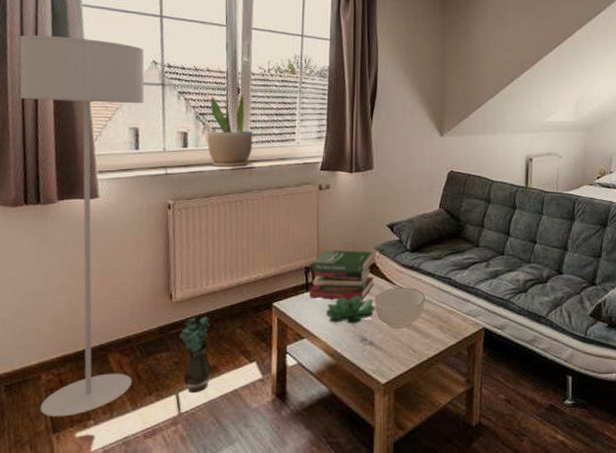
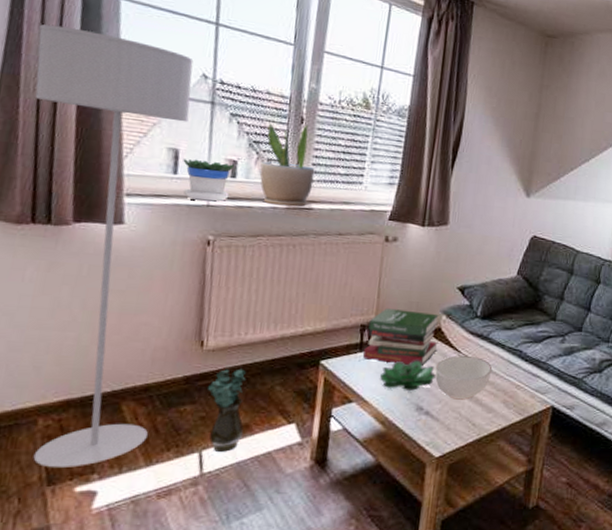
flowerpot: none [143,134,185,171] -> present [183,159,234,202]

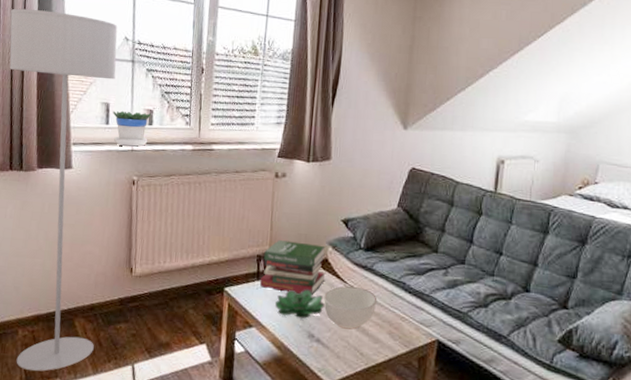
vase: present [206,366,247,452] -> none [136,290,166,366]
potted plant: present [260,123,315,208] -> none [171,73,215,149]

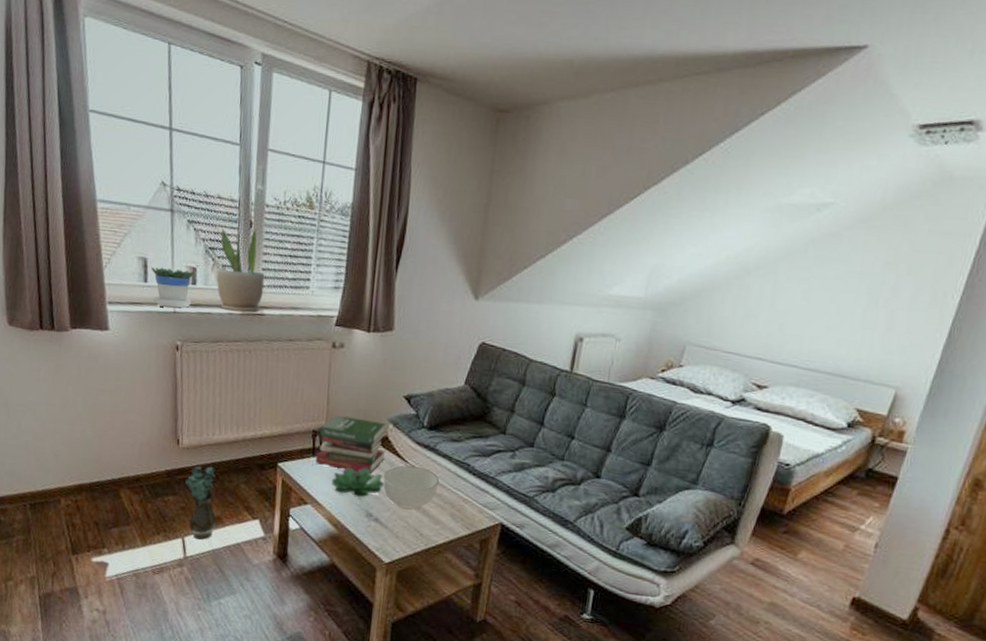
floor lamp: present [9,8,118,372] -> none [29,142,153,542]
vase: none [136,290,166,366] -> present [184,464,216,540]
potted plant: none [171,73,215,149] -> present [216,228,265,314]

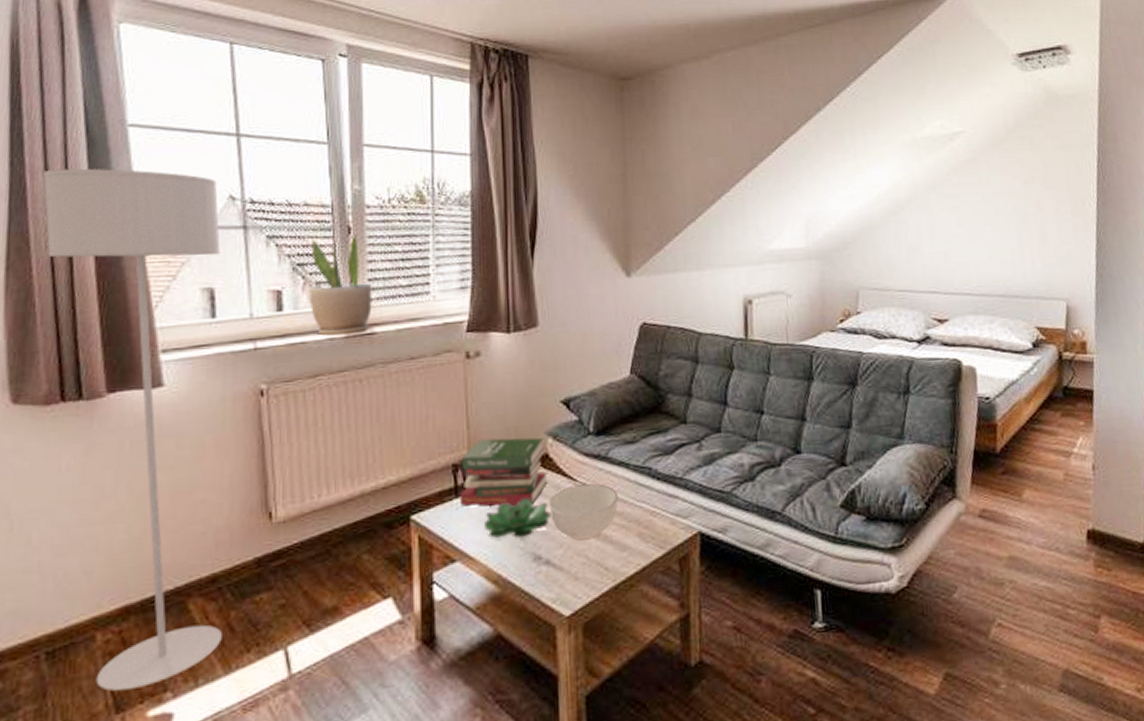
floor lamp: none [29,142,153,542] -> present [43,168,222,691]
flowerpot: present [151,267,194,309] -> none [220,295,279,346]
vase: present [184,464,216,540] -> none [283,536,332,645]

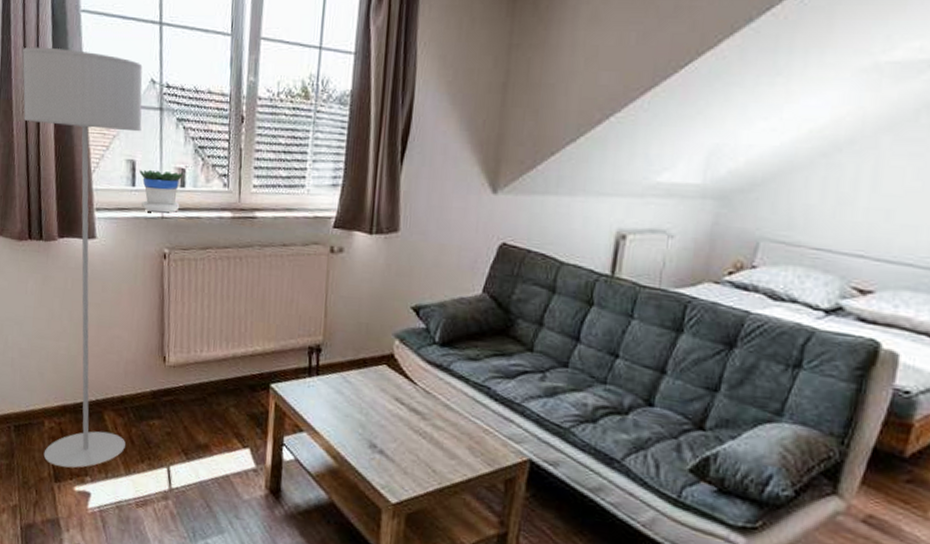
flowerpot: none [220,295,279,346] -> present [139,169,183,214]
potted plant: present [309,233,372,336] -> none [206,123,257,217]
books: present [461,437,548,507] -> none [312,329,391,397]
succulent plant: present [485,496,551,538] -> none [330,389,390,425]
bowl: present [549,483,619,541] -> none [389,388,455,442]

